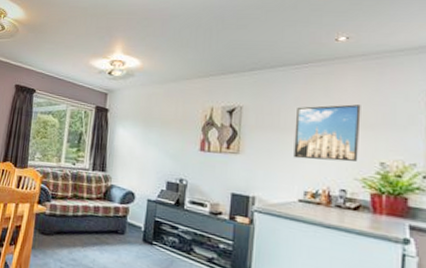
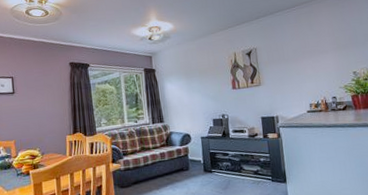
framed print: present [293,104,361,162] -> none [294,32,340,81]

